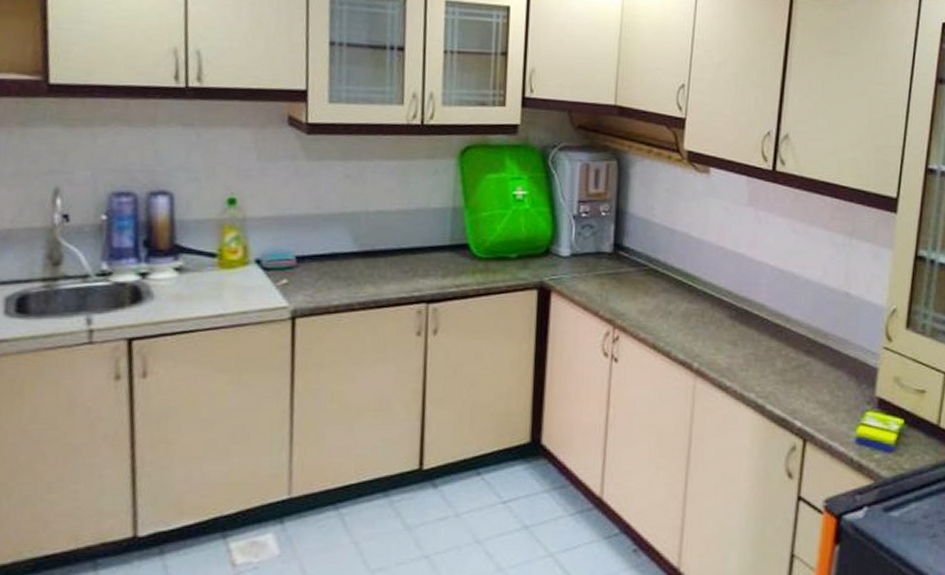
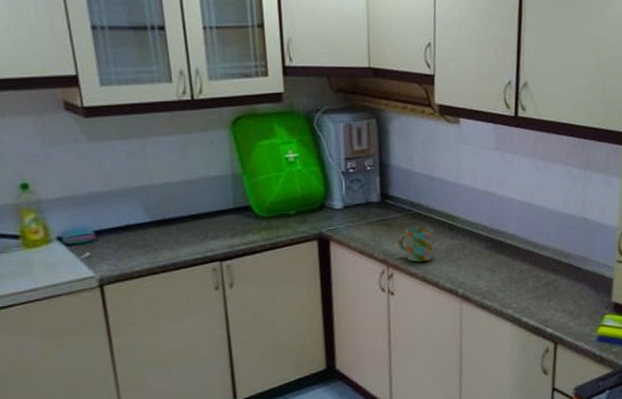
mug: none [627,284,671,327] -> present [397,226,434,263]

